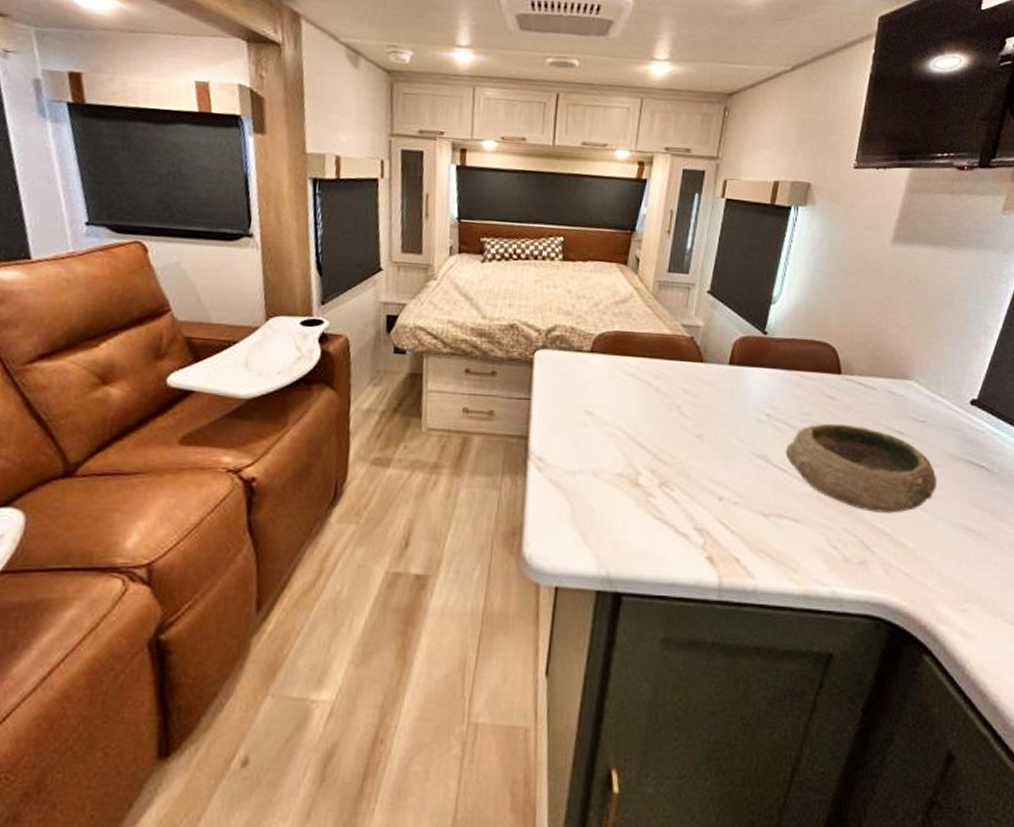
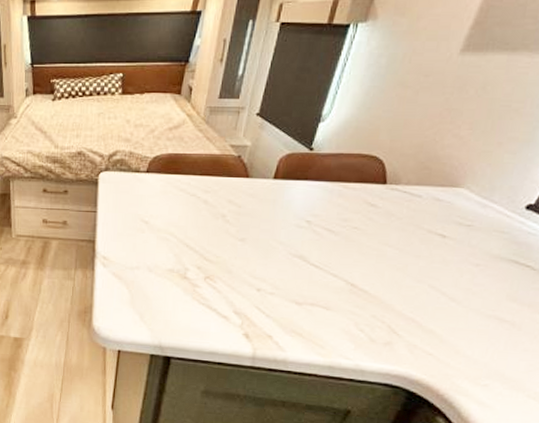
bowl: present [785,423,937,513] -> none [321,228,476,305]

